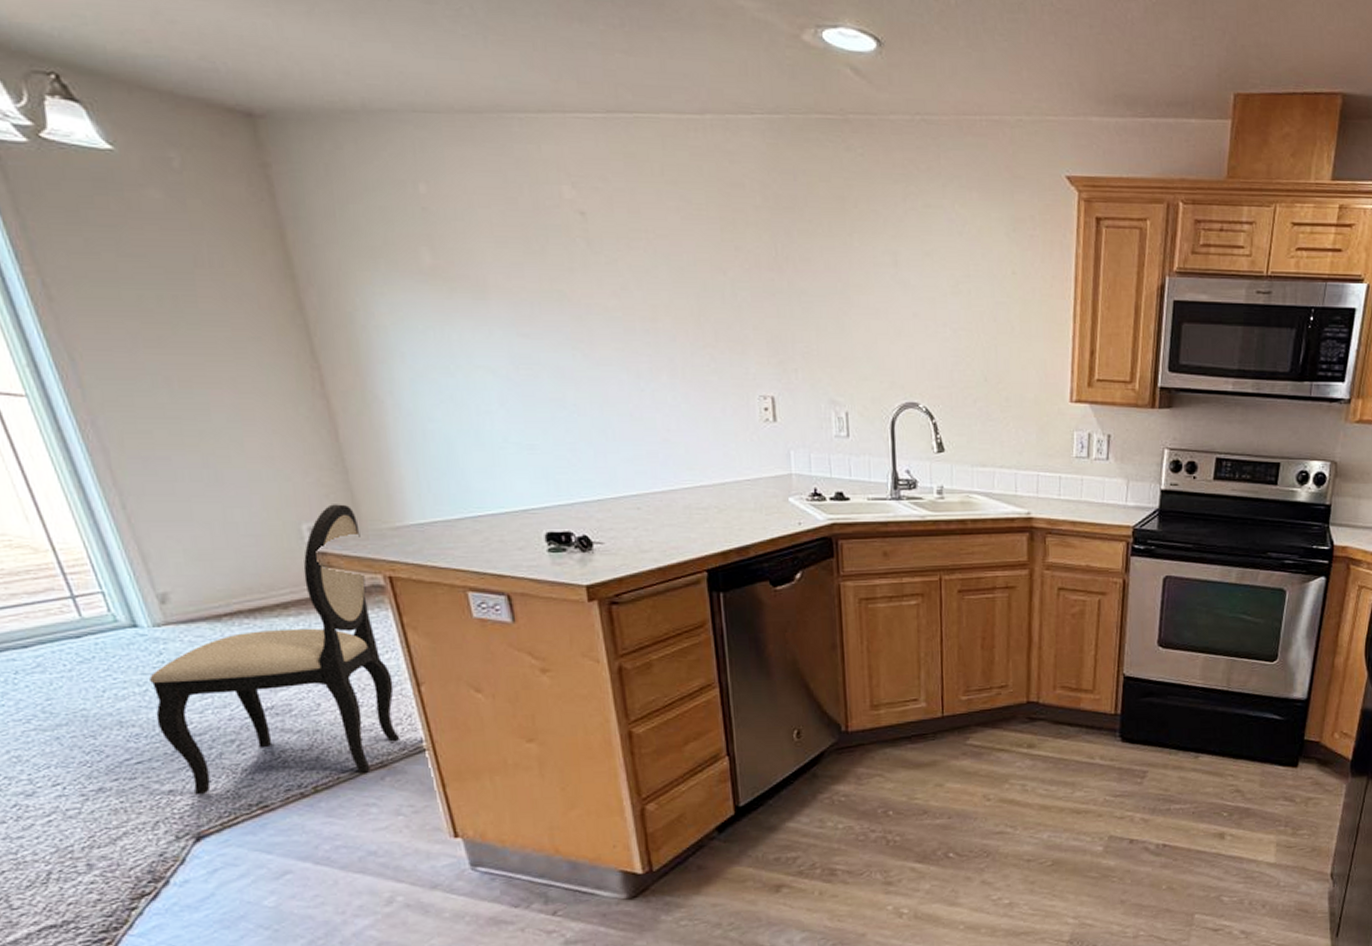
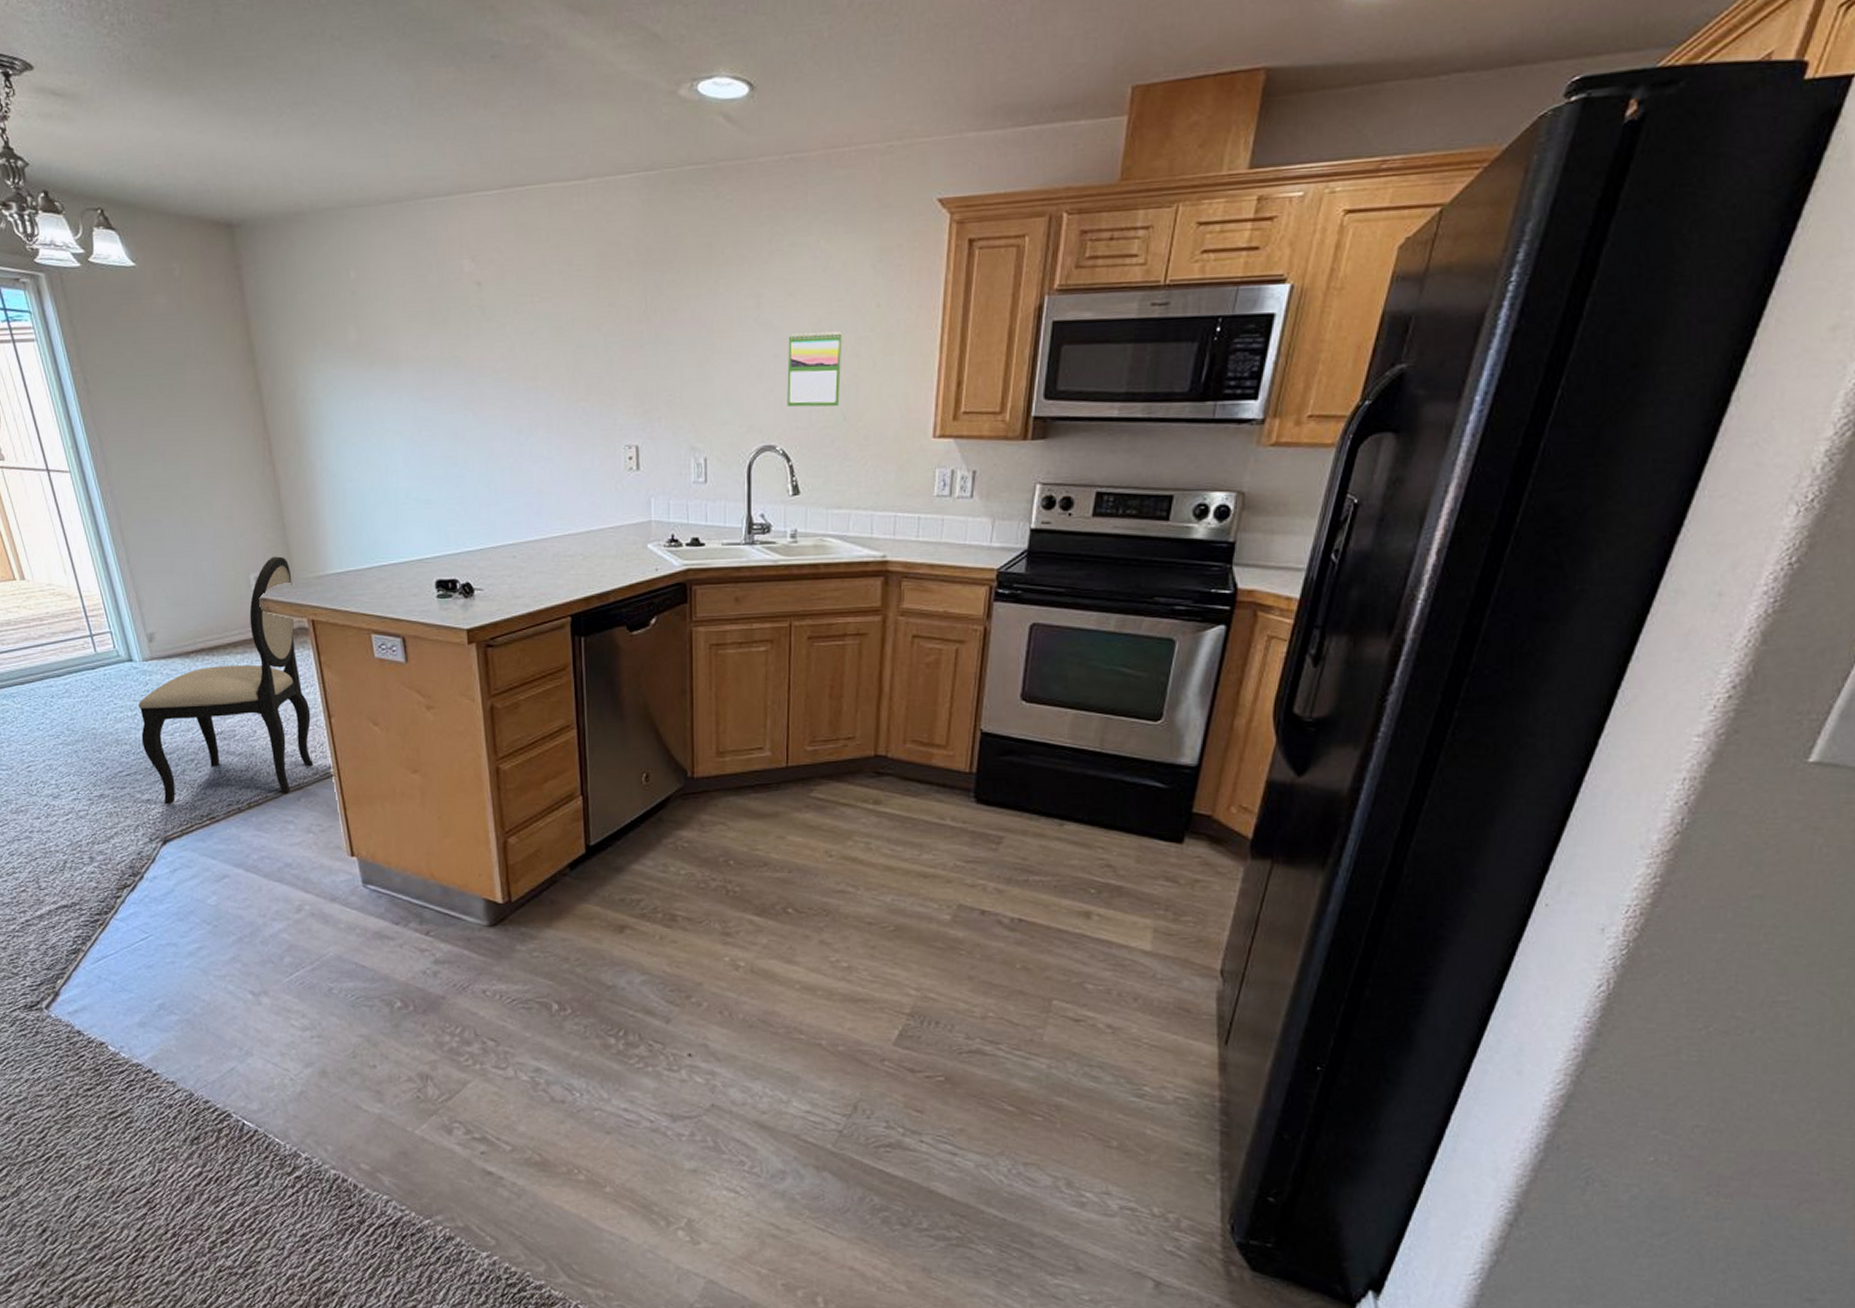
calendar: none [927,293,981,368] -> present [787,331,842,407]

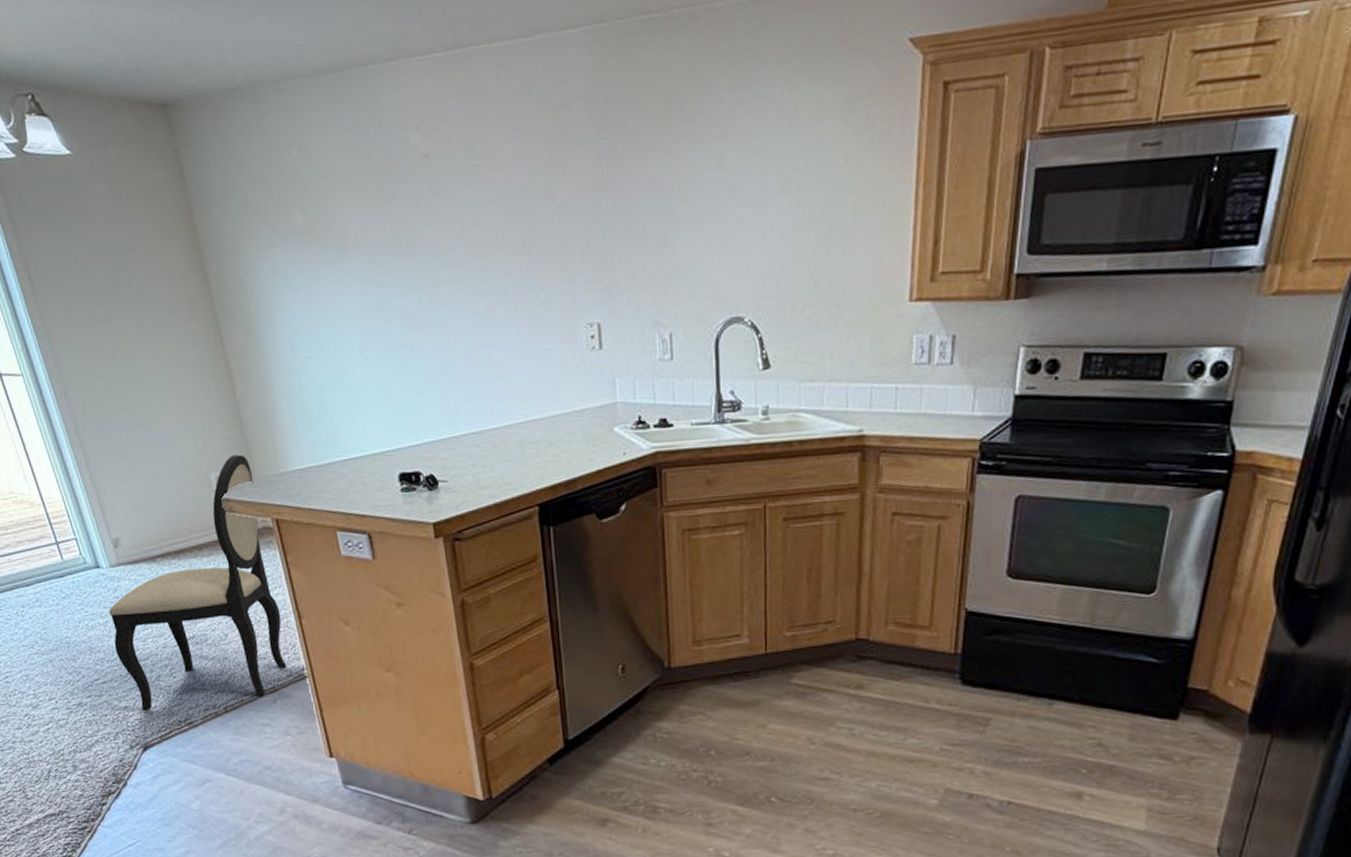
calendar: present [787,331,842,407] -> none [753,190,811,275]

